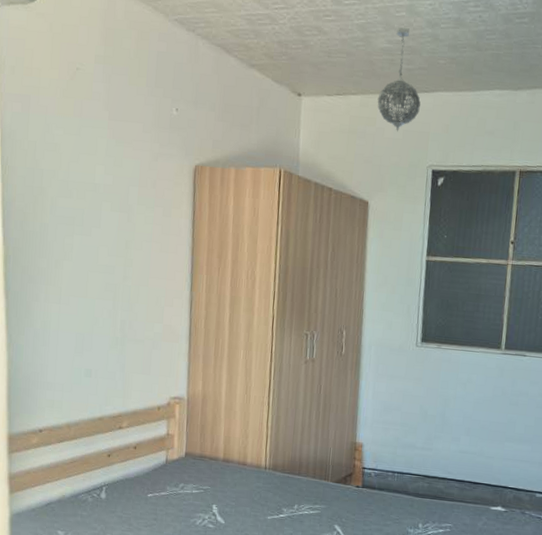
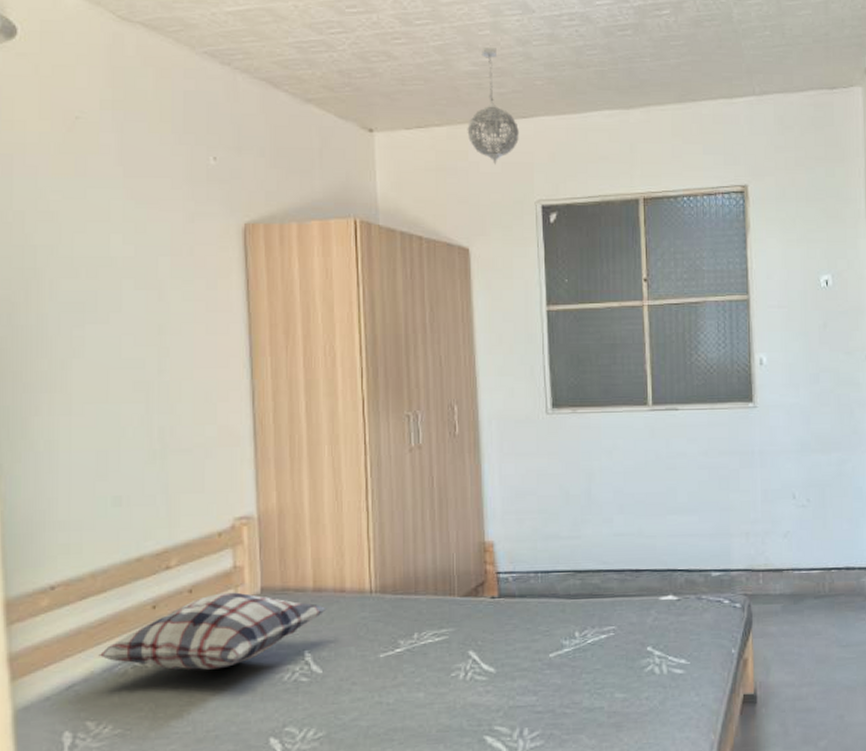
cushion: none [69,452,232,509] -> present [98,592,327,671]

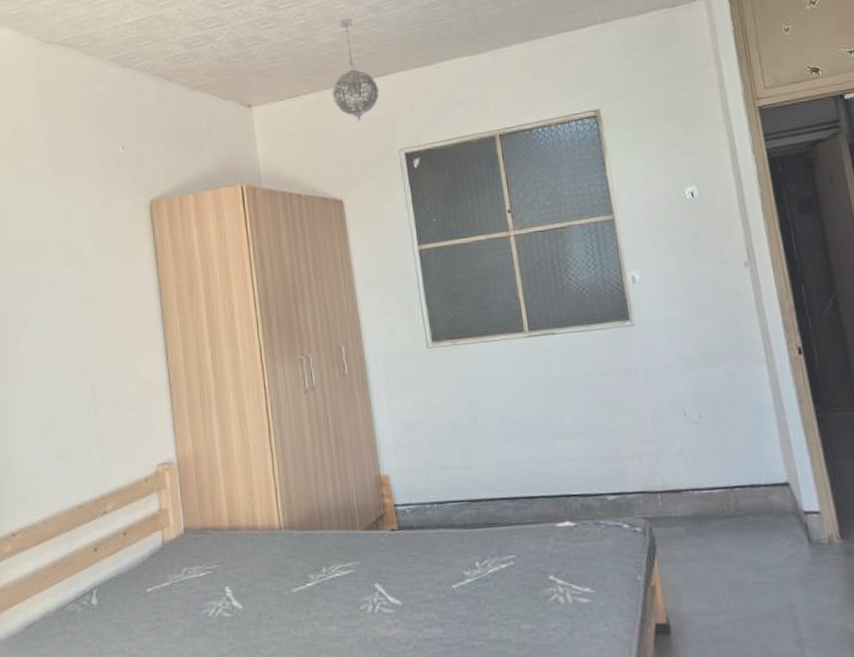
cushion: present [98,592,327,671] -> none [53,533,242,608]

